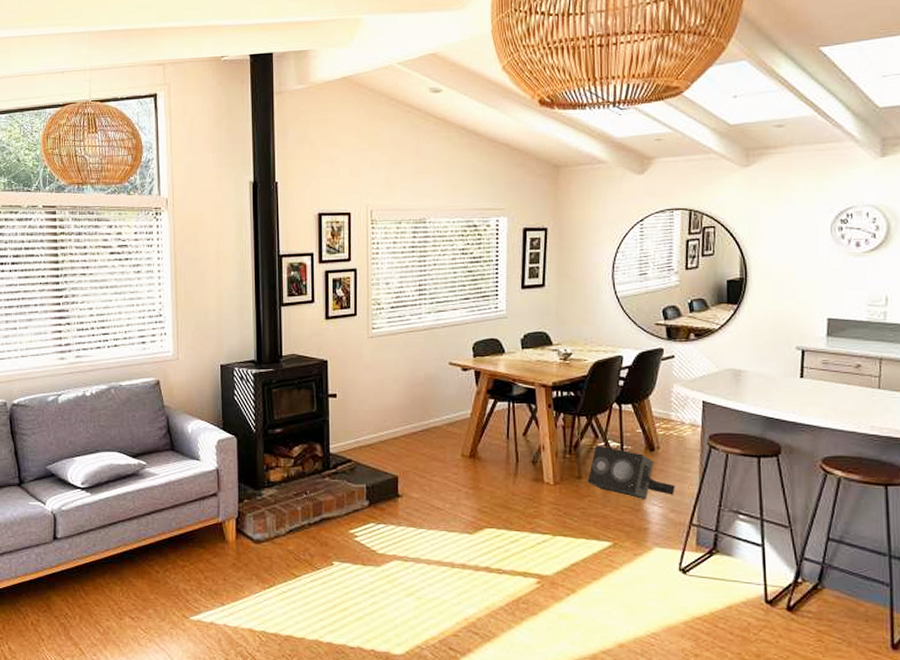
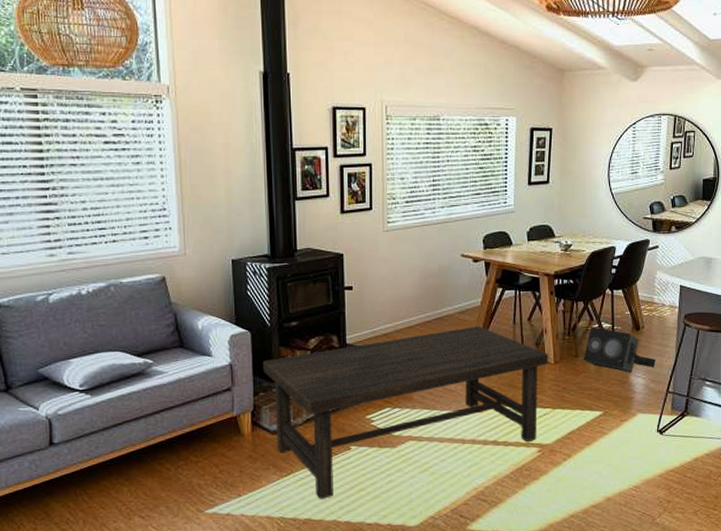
coffee table: none [248,440,548,616] -> present [263,326,549,499]

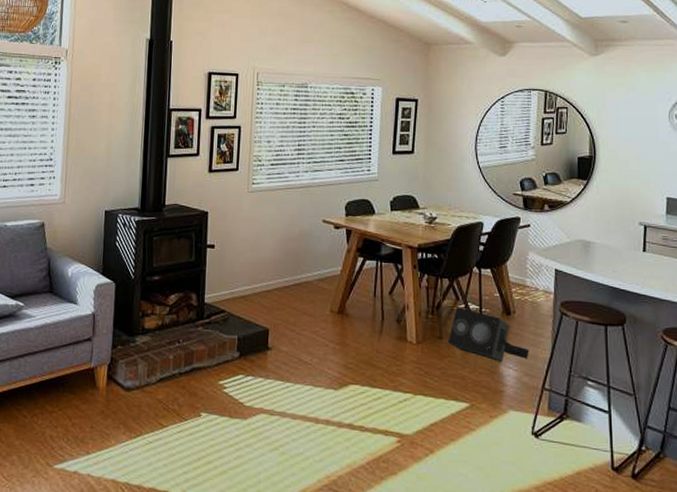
coffee table: present [263,326,549,499] -> none [123,295,411,468]

